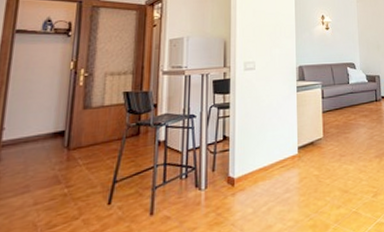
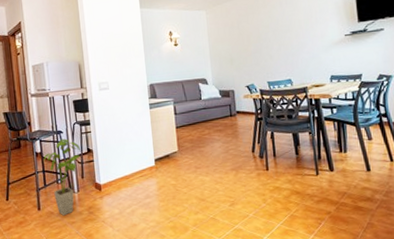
house plant: none [166,124,214,221] -> present [43,138,81,216]

